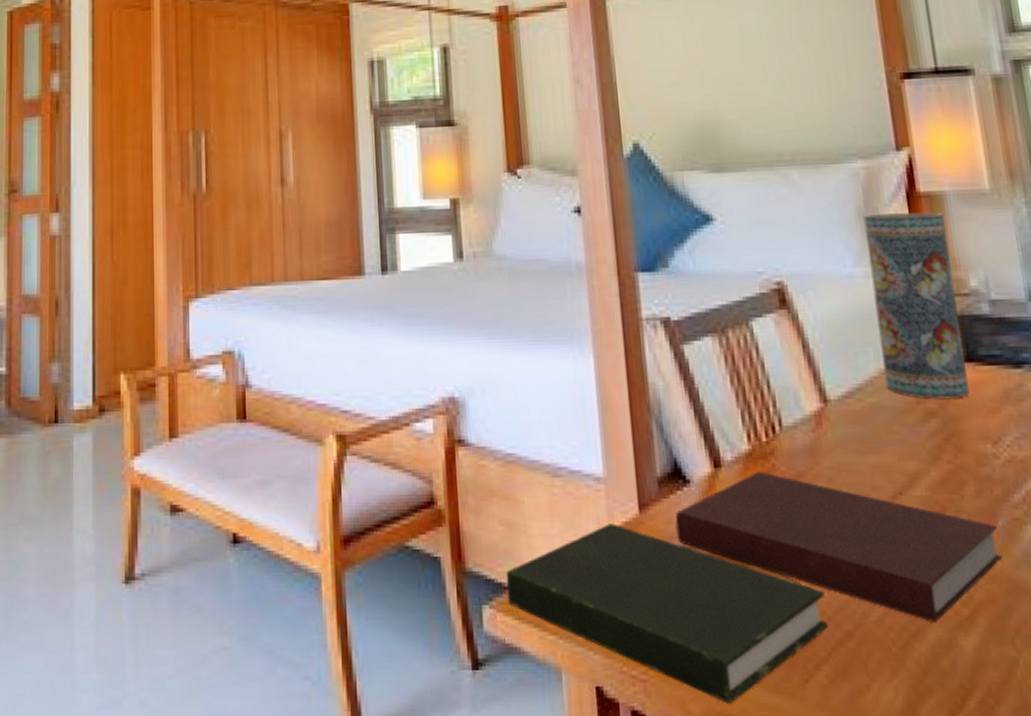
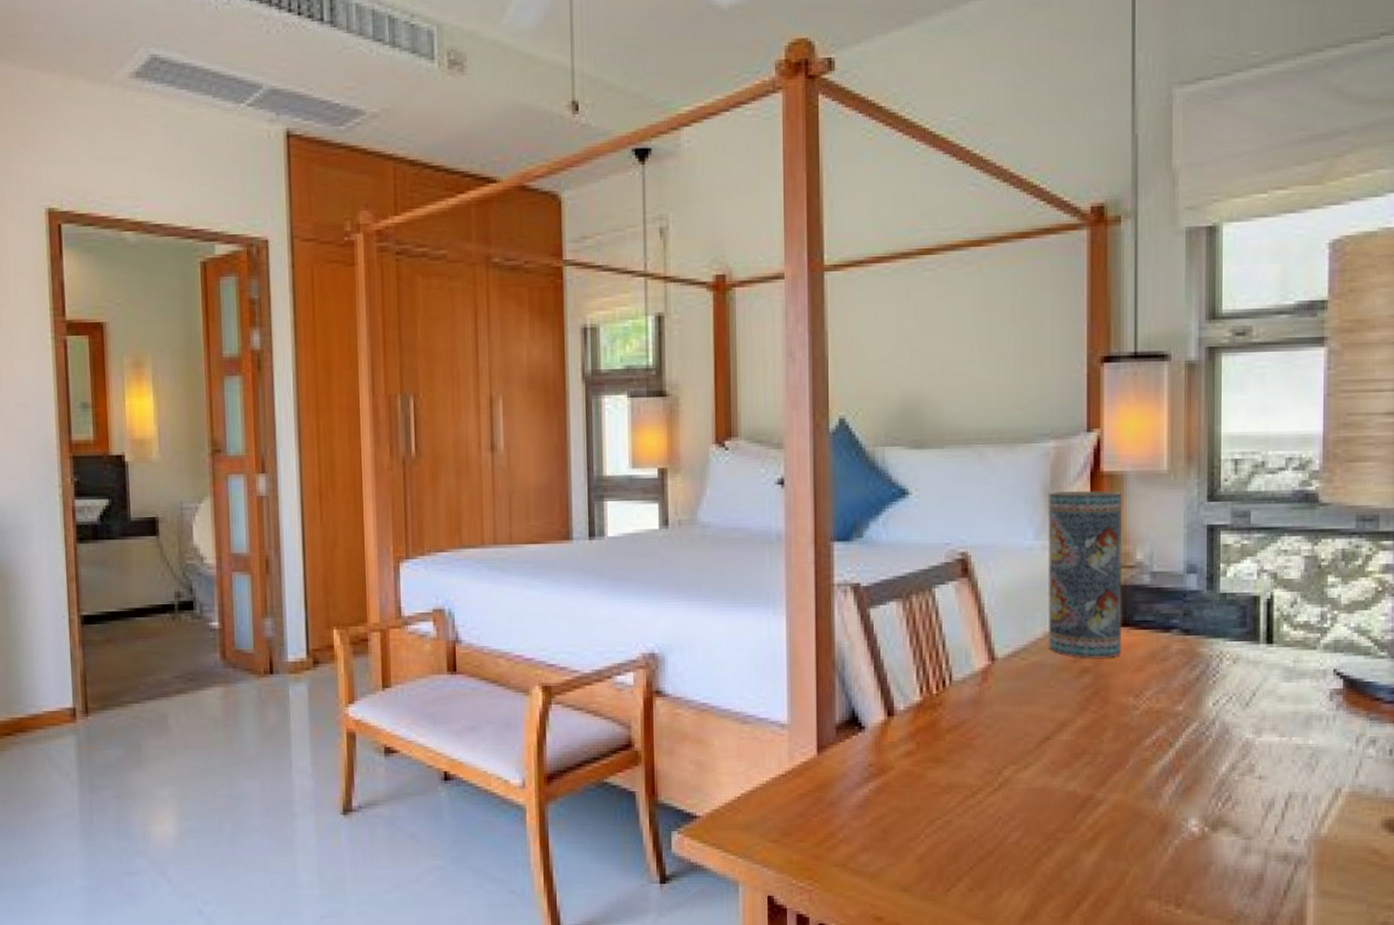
book: present [505,523,828,704] -> none [694,763,972,908]
notebook: present [675,471,1003,622] -> none [849,719,1129,842]

